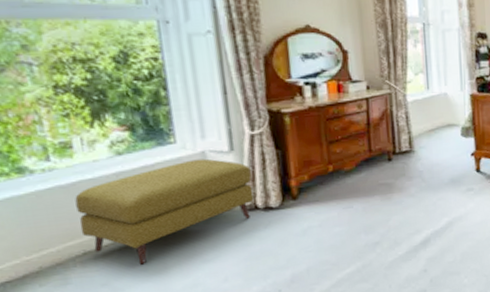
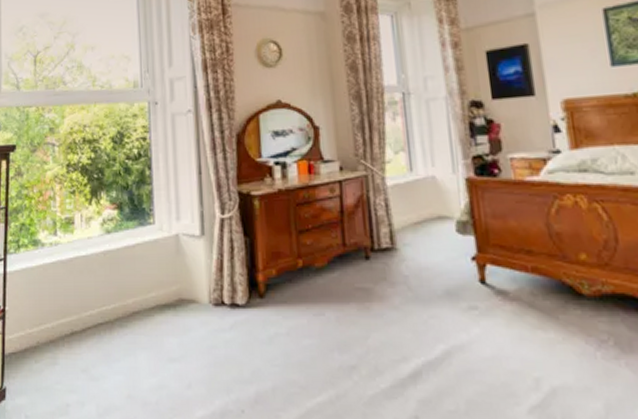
ottoman: present [75,158,254,265] -> none [71,242,221,354]

